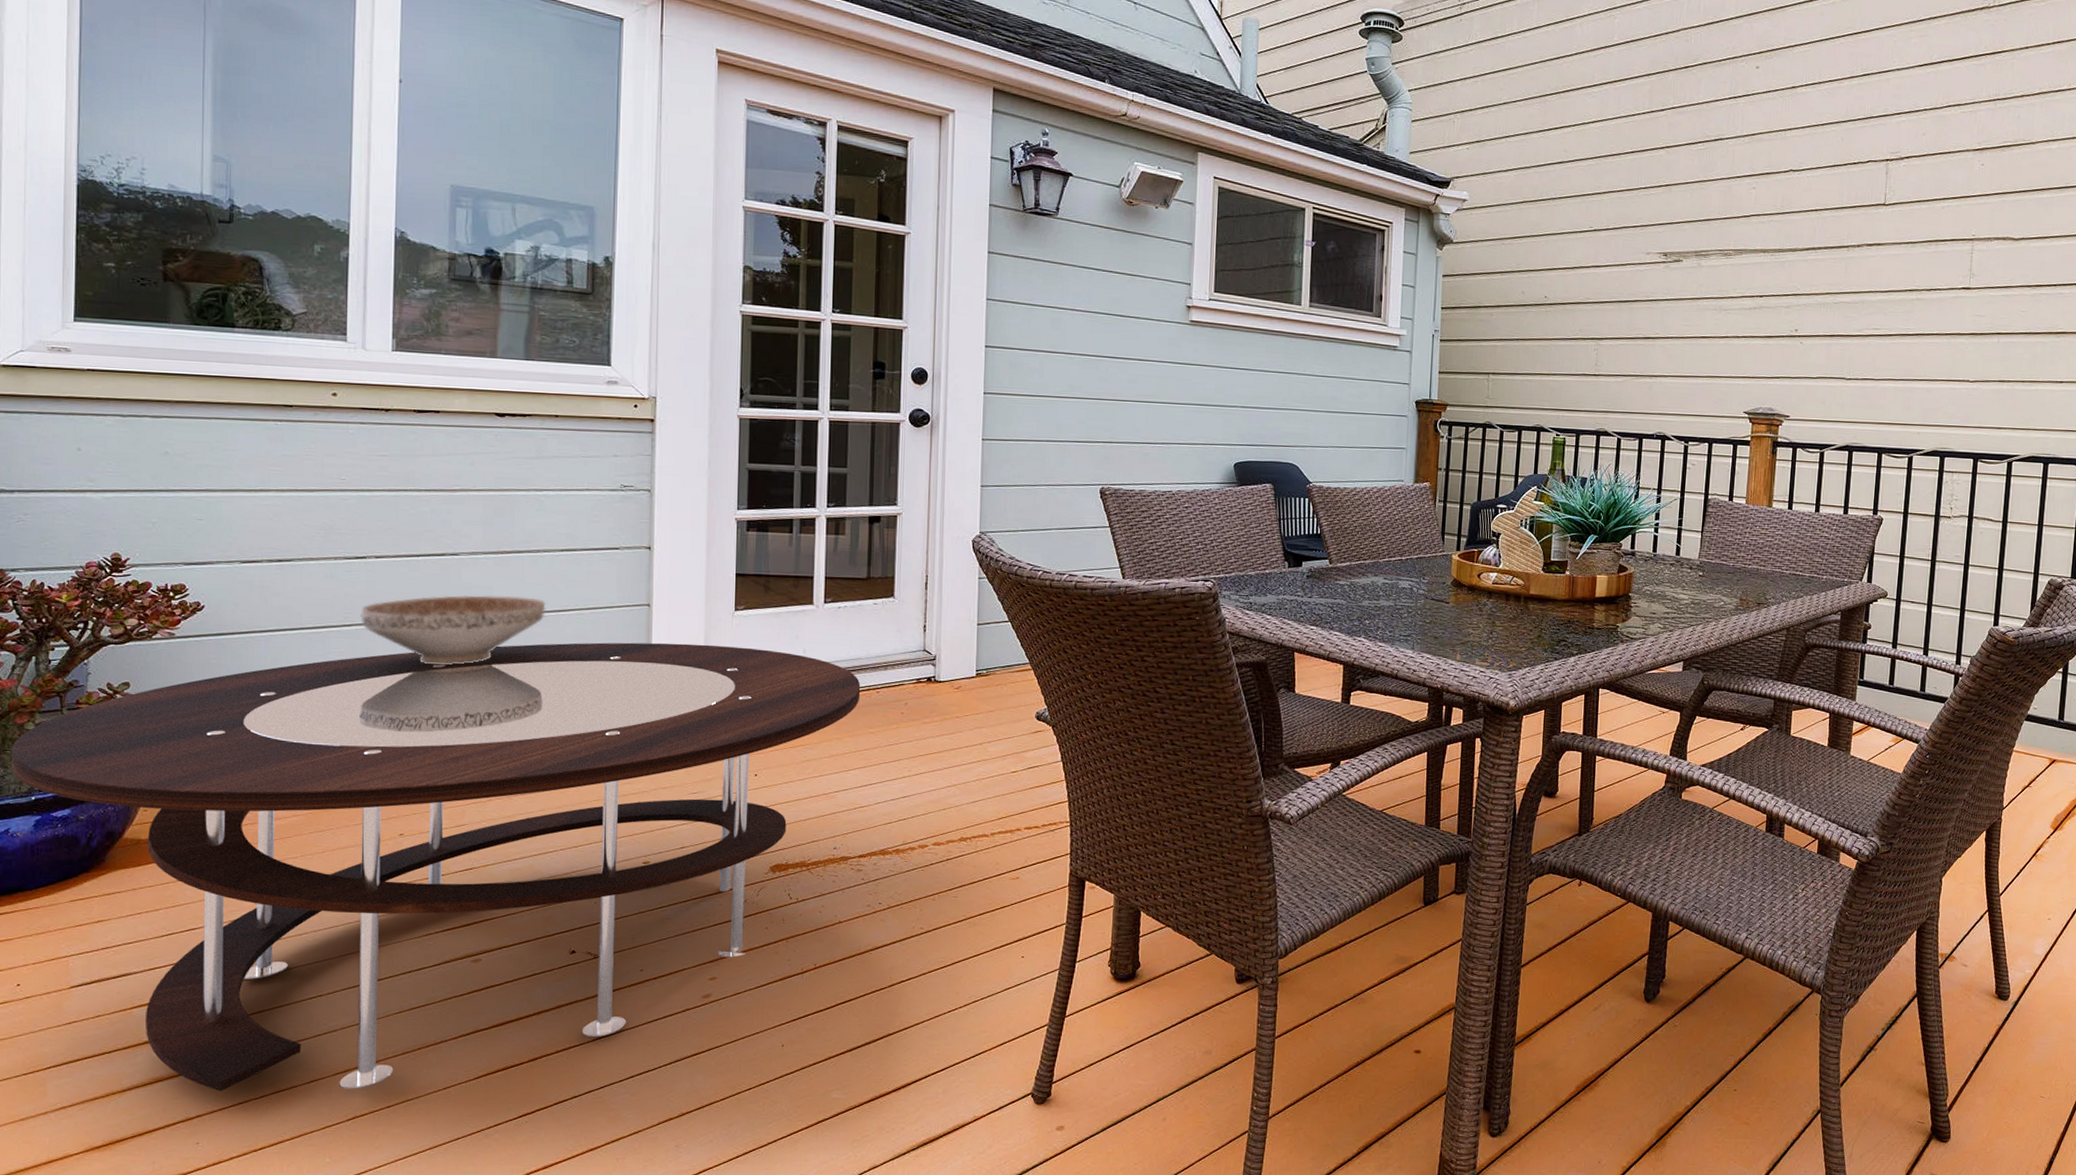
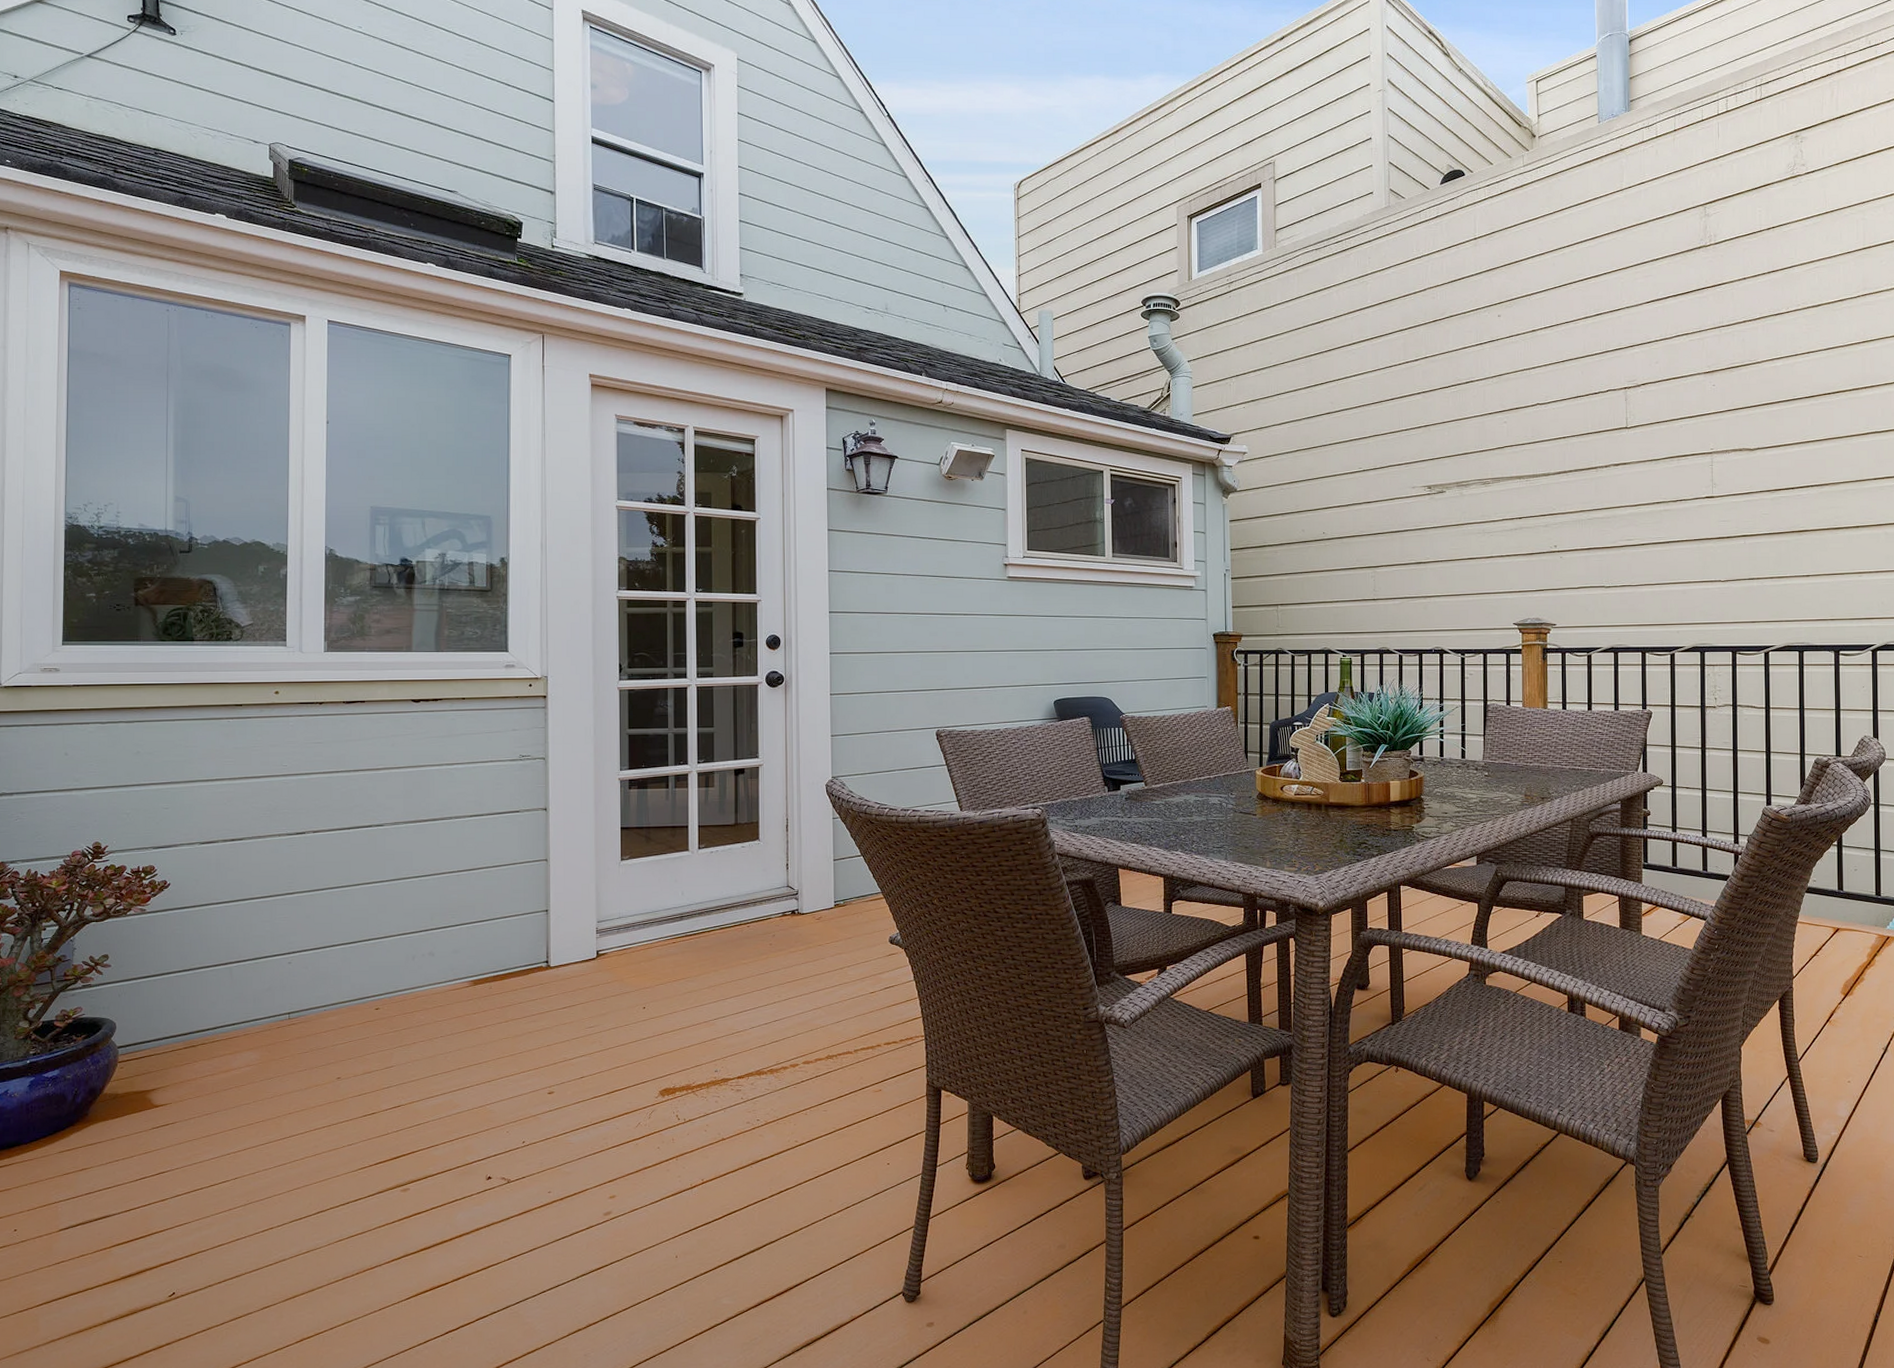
coffee table: present [11,642,861,1092] -> none [10,892,733,1321]
decorative bowl: present [360,595,546,665] -> none [301,859,458,924]

